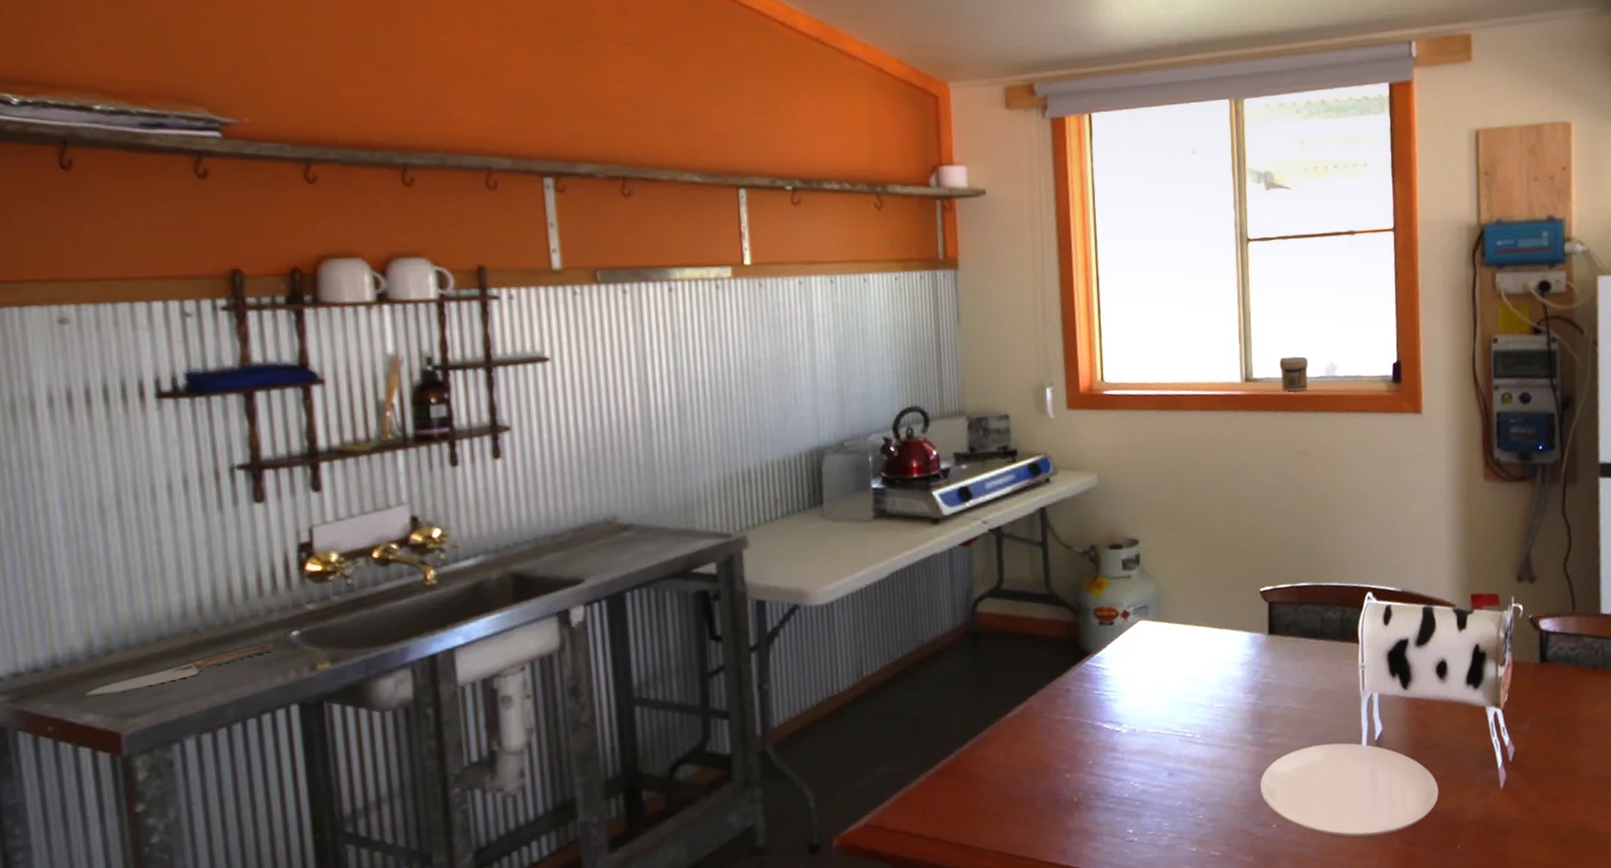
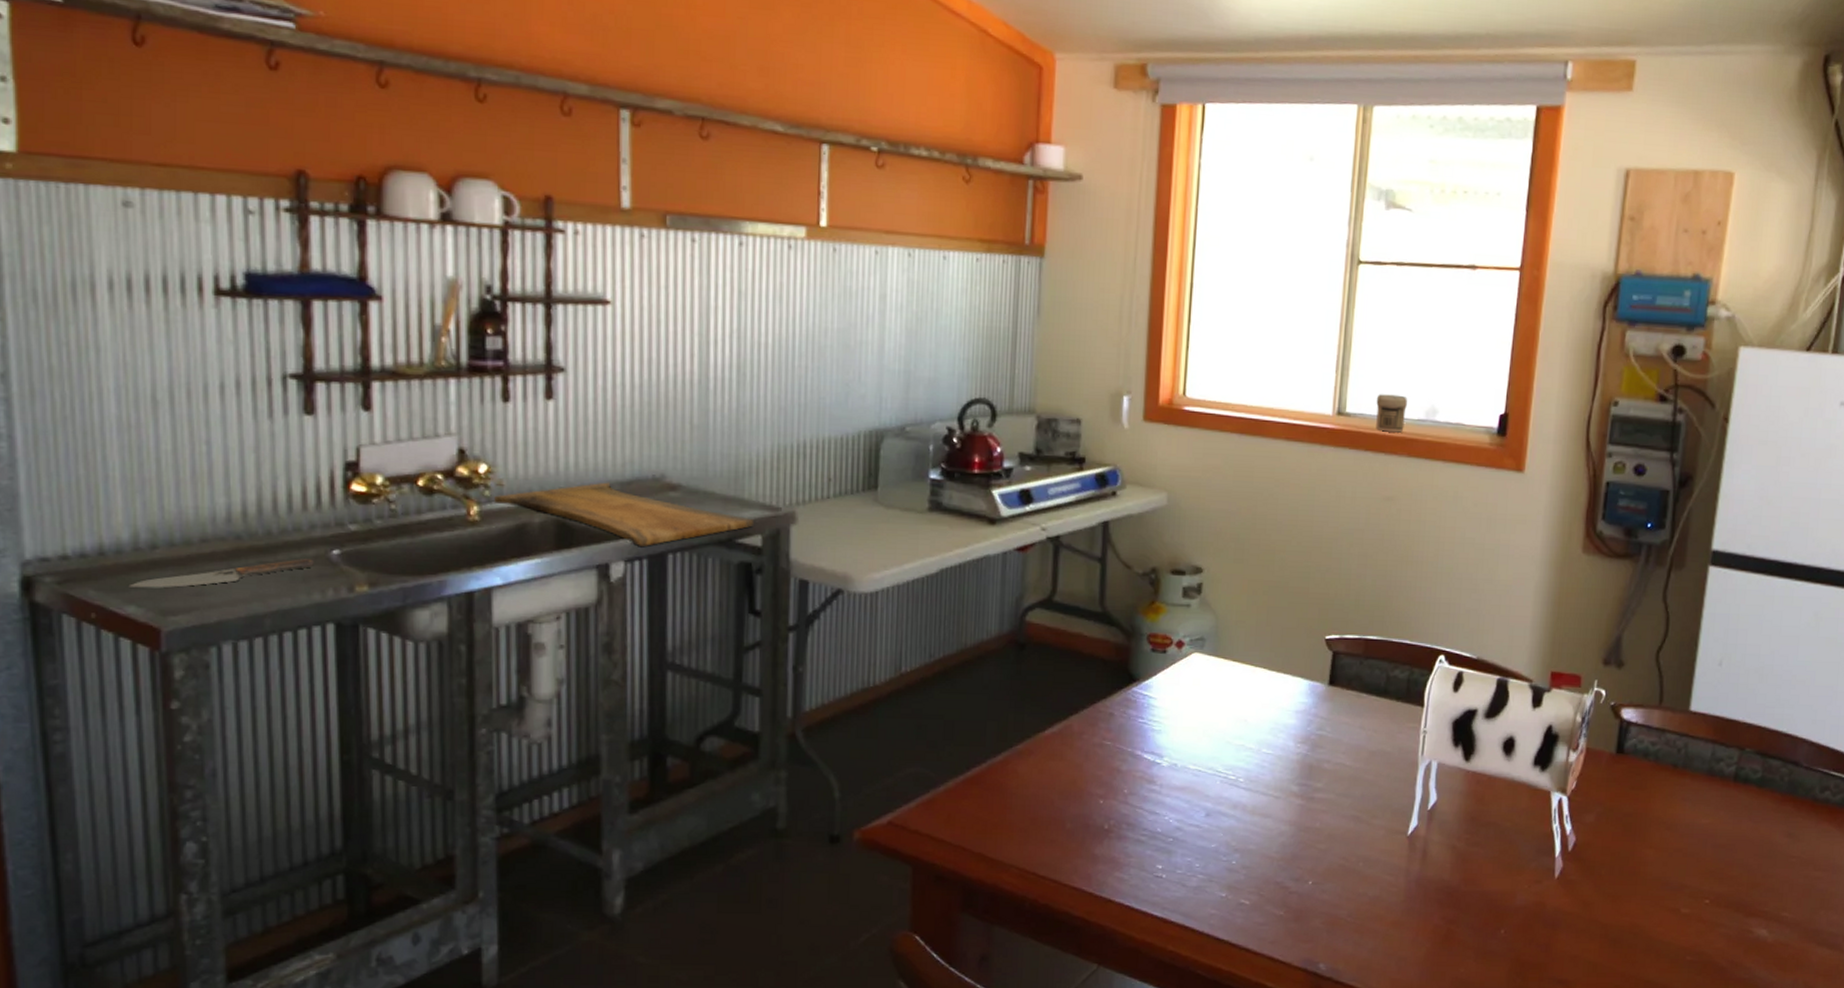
cutting board: none [450,530,708,590] -> present [494,482,755,547]
plate: present [1260,743,1439,839] -> none [1300,807,1489,908]

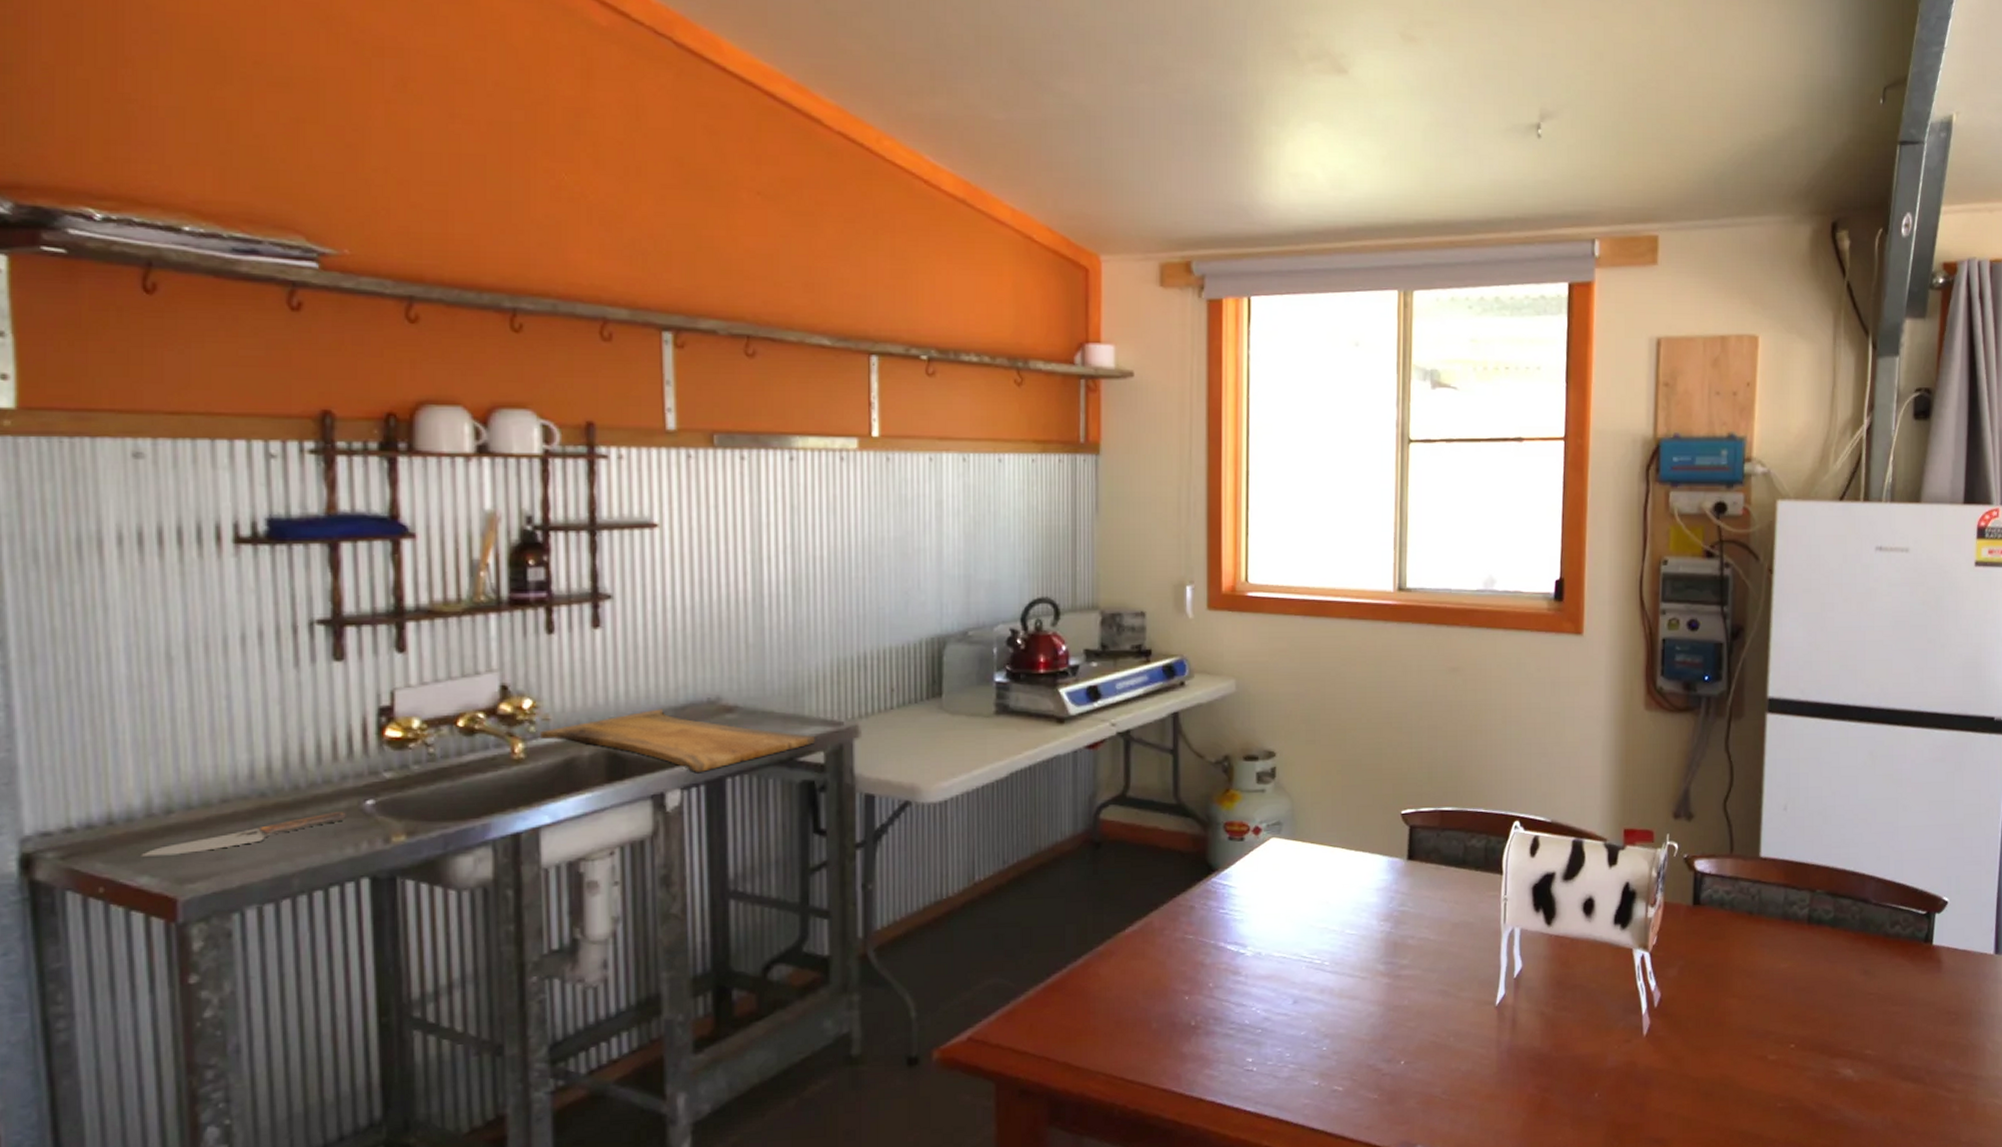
jar: present [1376,394,1407,433] -> none [1435,567,1465,604]

